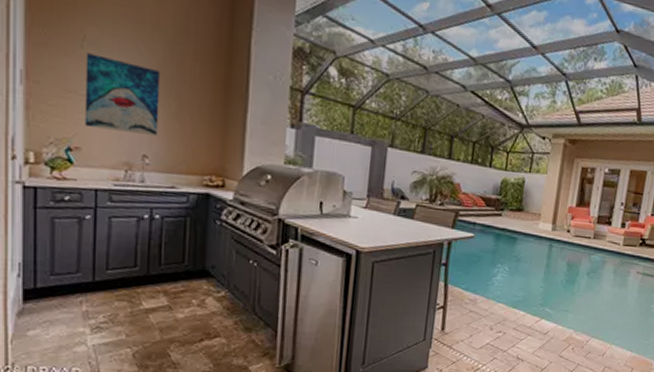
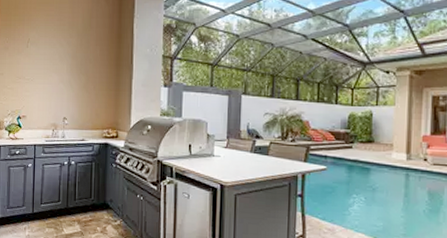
wall art: present [84,53,161,136] -> none [28,50,75,103]

